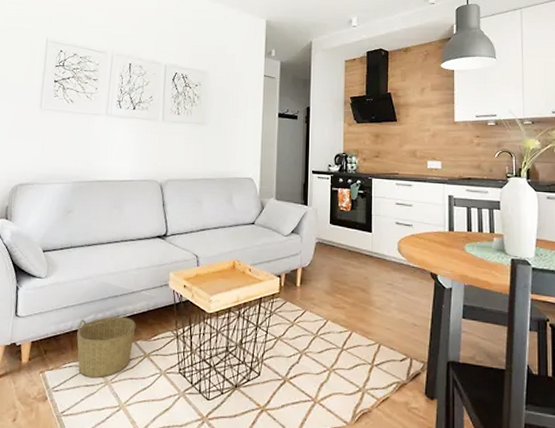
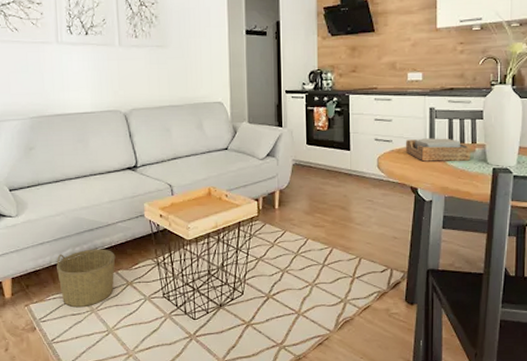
napkin holder: none [425,225,490,251] -> present [405,138,471,162]

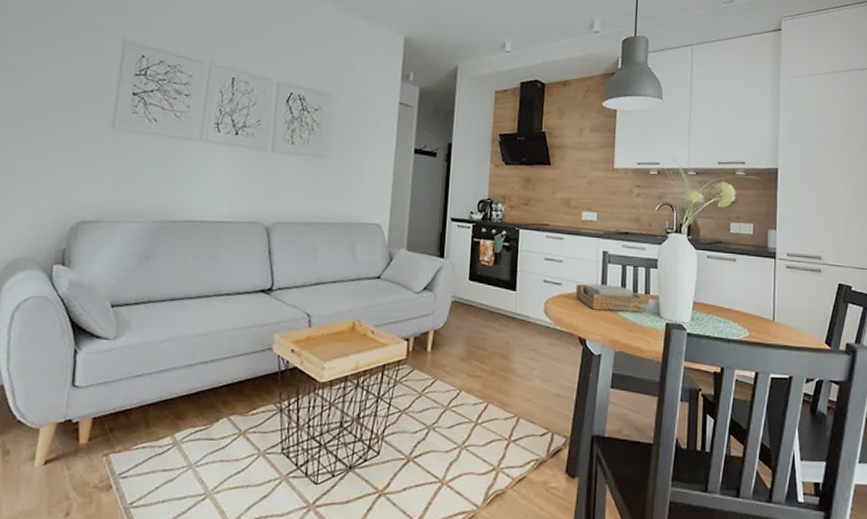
basket: present [56,249,116,308] -> none [153,386,230,462]

